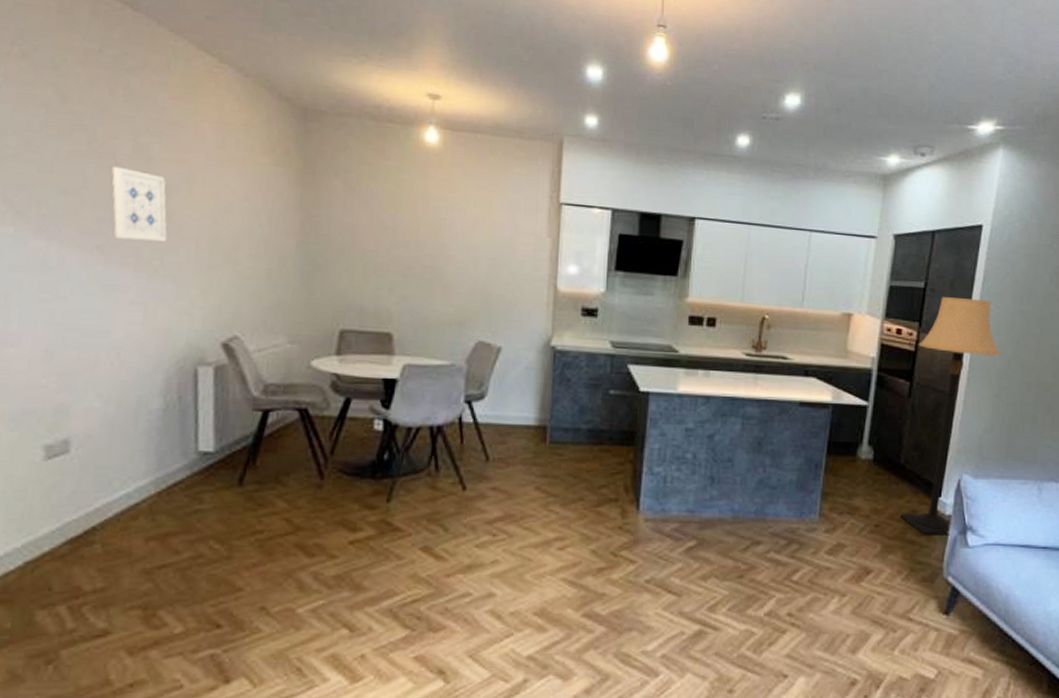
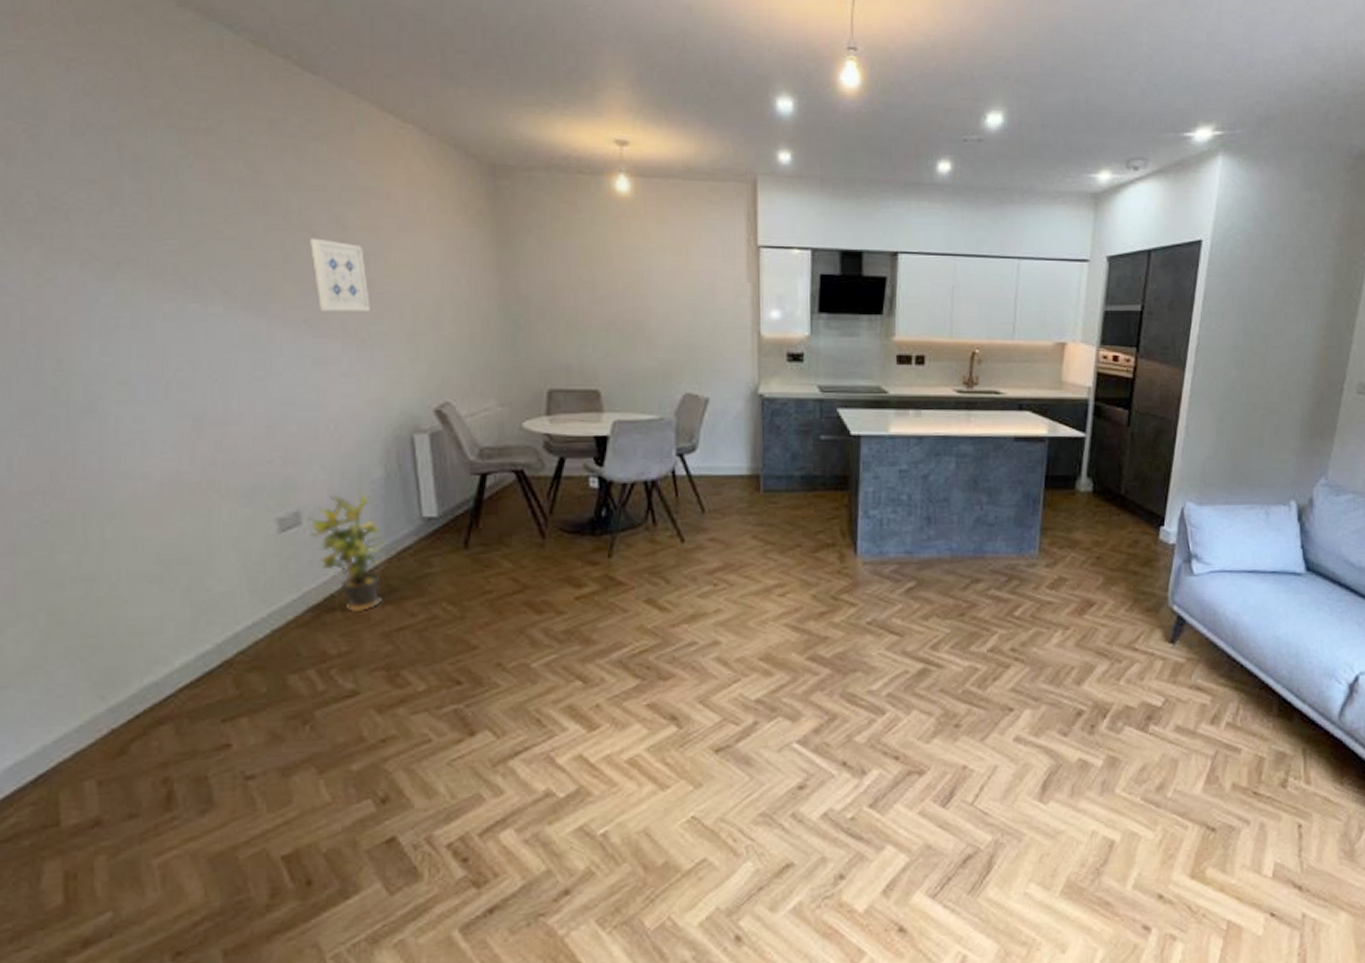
potted plant: none [77,422,158,548] -> present [308,491,387,613]
lamp: present [900,297,1001,535] -> none [1122,320,1224,565]

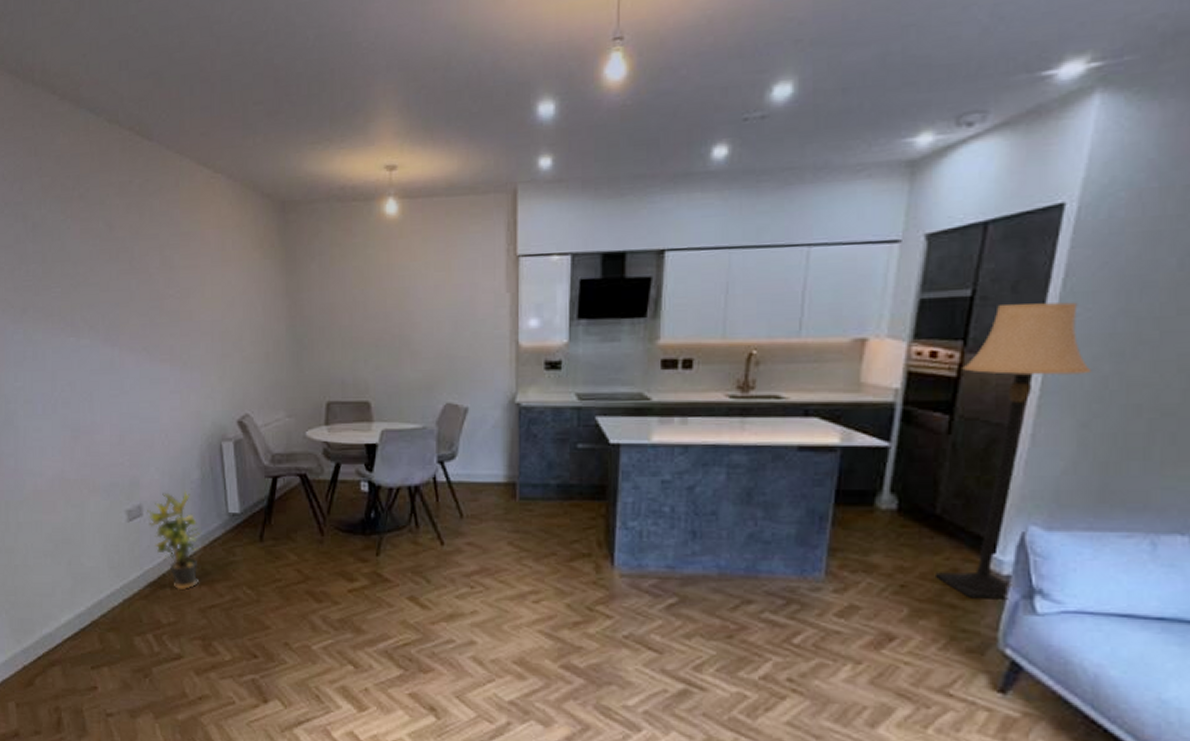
wall art: present [310,238,370,311] -> none [148,278,190,339]
lamp: none [1122,320,1224,565] -> present [936,302,1092,600]

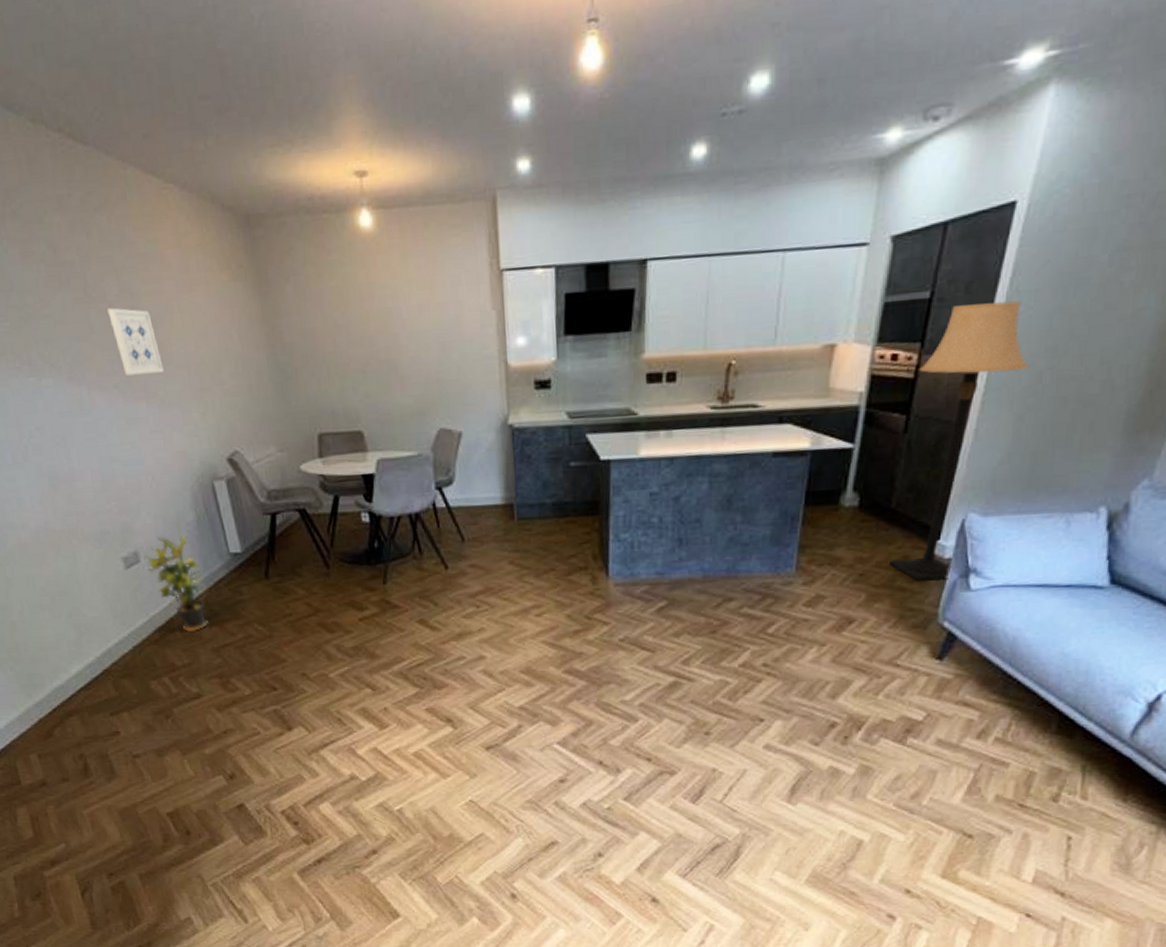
wall art: none [148,278,190,339] -> present [107,307,164,375]

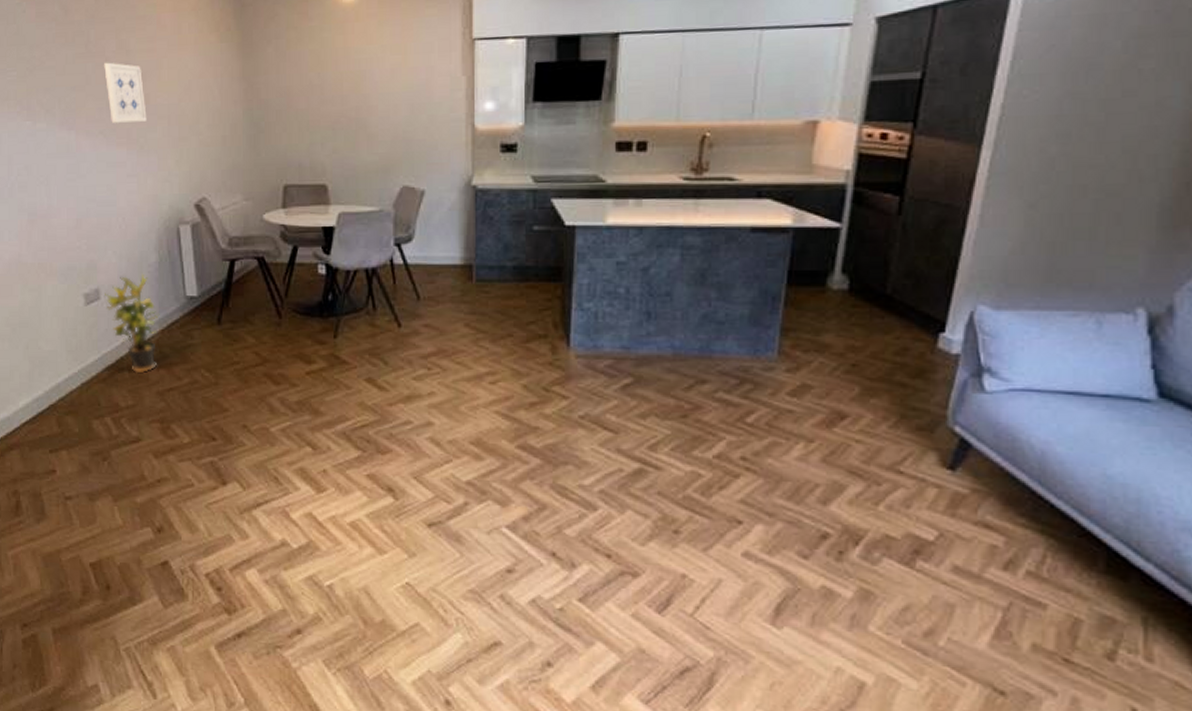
lamp: present [889,300,1030,581] -> none [887,84,1039,378]

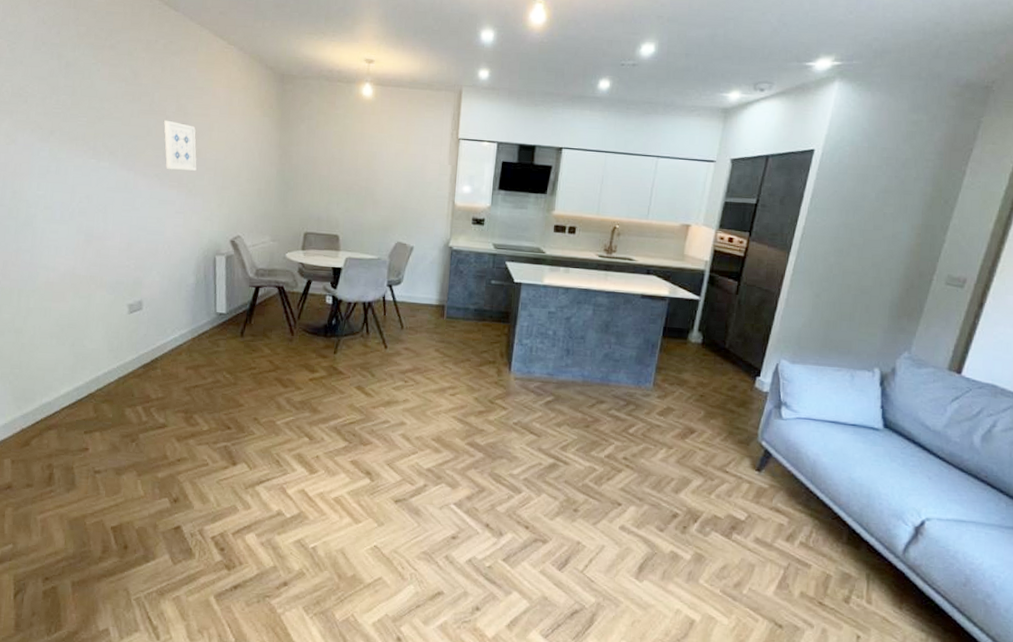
potted plant: present [105,273,160,374] -> none [147,291,193,372]

